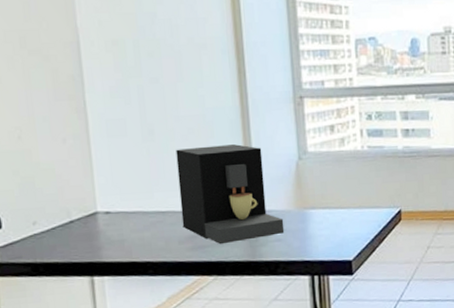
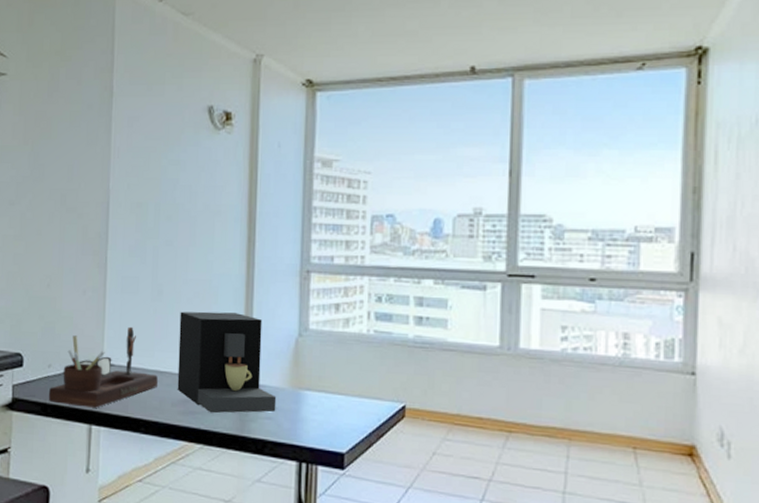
desk organizer: none [37,170,161,261] -> present [48,326,158,408]

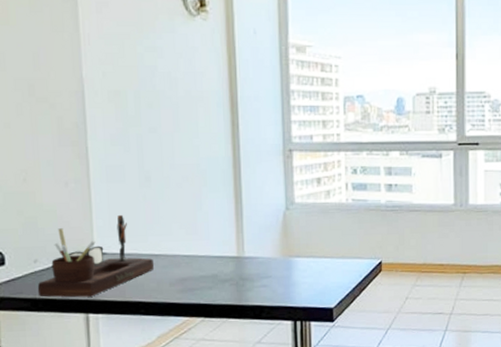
coffee maker: present [177,311,277,414] -> none [170,193,270,288]

